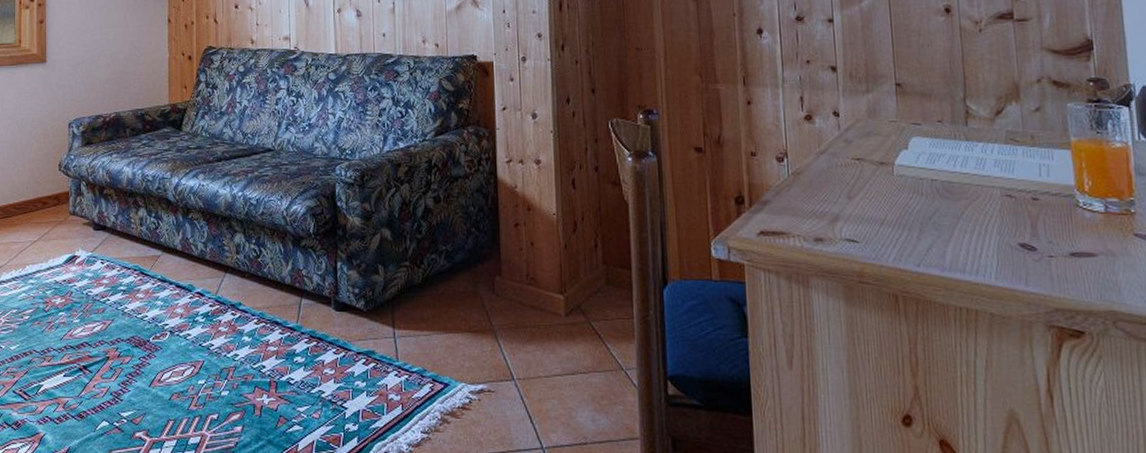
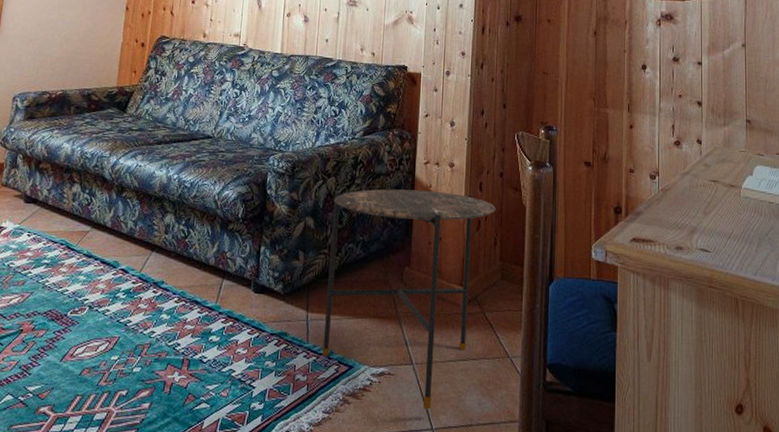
side table: none [409,192,593,428] -> present [322,189,496,410]

